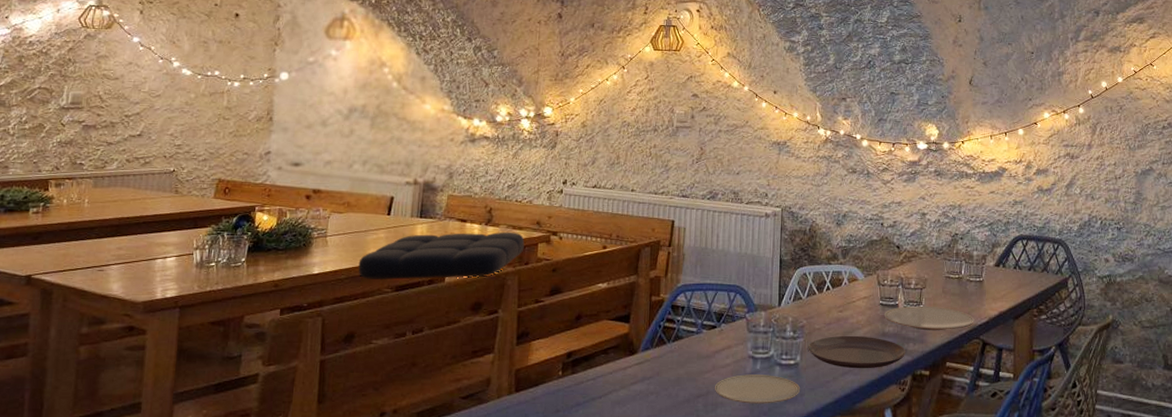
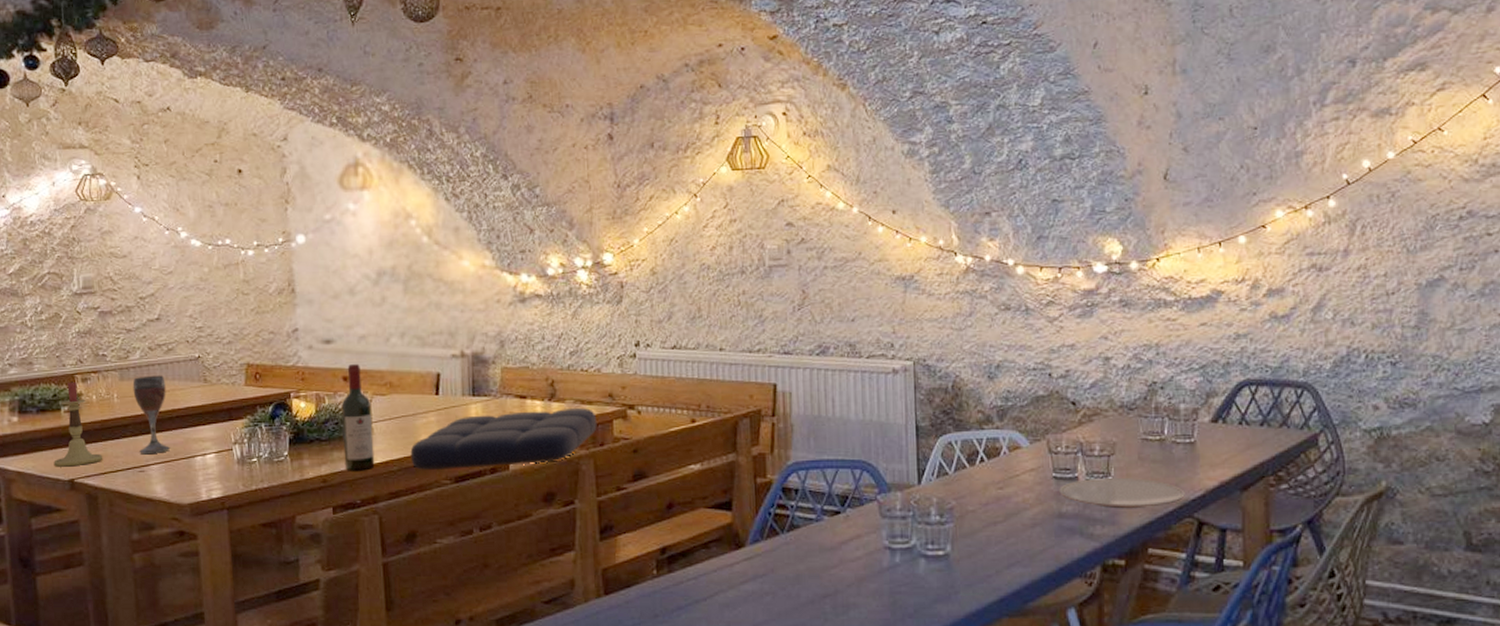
candlestick: none [13,186,65,264] -> present [54,381,103,467]
cup: none [102,184,138,255] -> present [132,375,171,454]
wine bottle: none [296,185,329,279] -> present [341,364,375,473]
plate: present [715,374,801,404] -> none [844,569,954,605]
plate: present [808,335,906,369] -> none [960,518,1092,559]

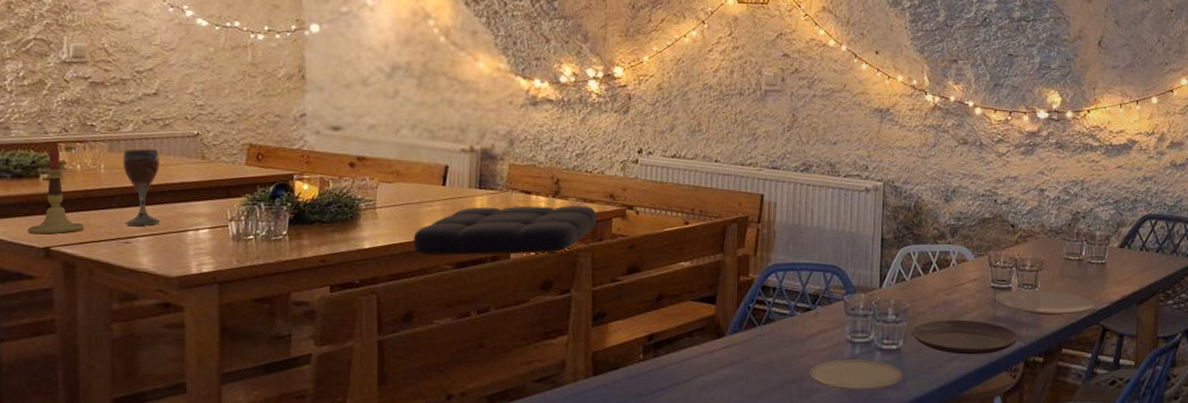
wine bottle: present [341,364,375,473] -> none [345,151,377,254]
plate: none [844,569,954,605] -> present [810,359,903,390]
plate: none [960,518,1092,559] -> present [911,319,1019,355]

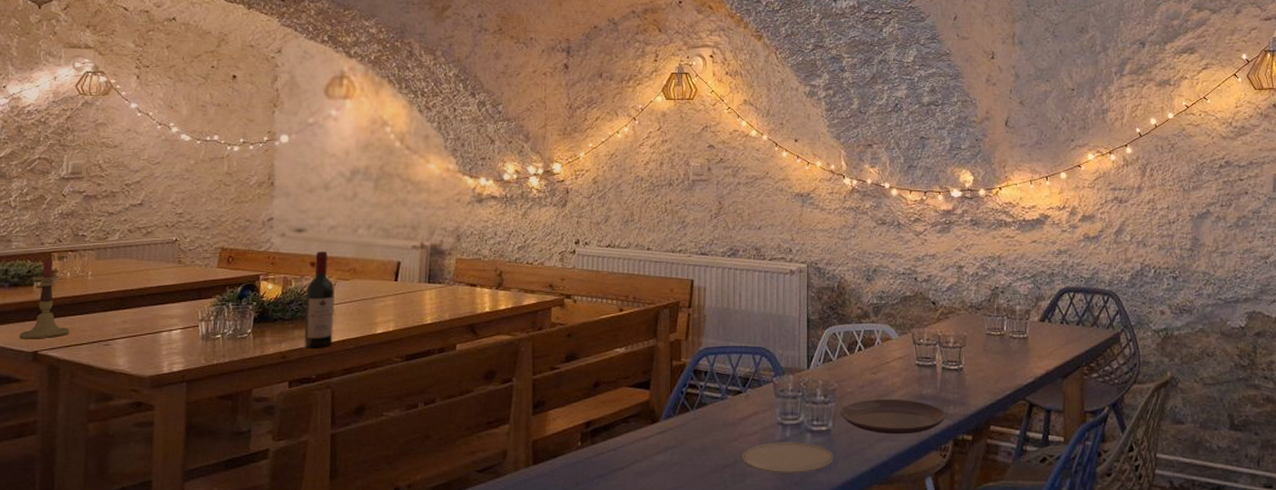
cup: present [123,149,161,226] -> none [107,256,141,328]
wine bottle: none [345,151,377,254] -> present [304,251,335,350]
seat cushion: present [413,205,597,256] -> none [366,297,537,349]
plate: present [995,289,1095,316] -> none [921,366,1019,392]

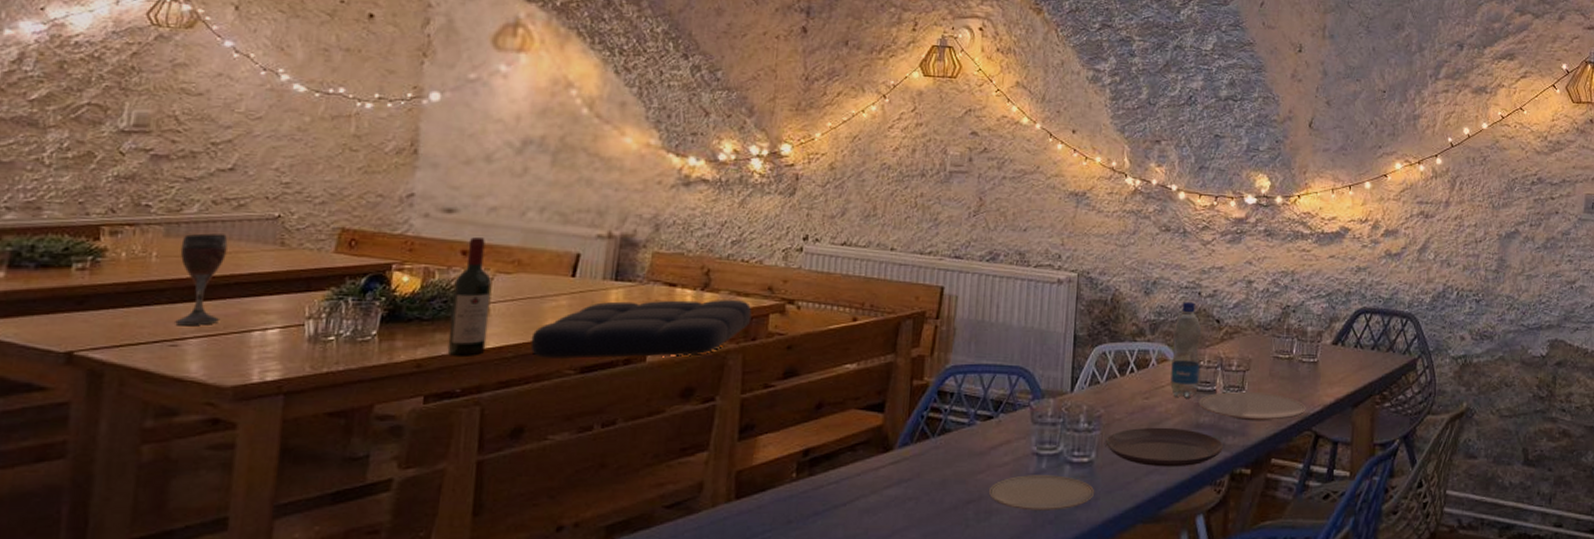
candlestick: present [19,259,70,339] -> none [47,234,122,336]
cup: none [107,256,141,328] -> present [175,233,228,325]
seat cushion: none [366,297,537,349] -> present [530,300,752,359]
bottle: none [895,287,920,373] -> present [1170,302,1202,398]
plate: none [921,366,1019,392] -> present [1199,392,1306,421]

